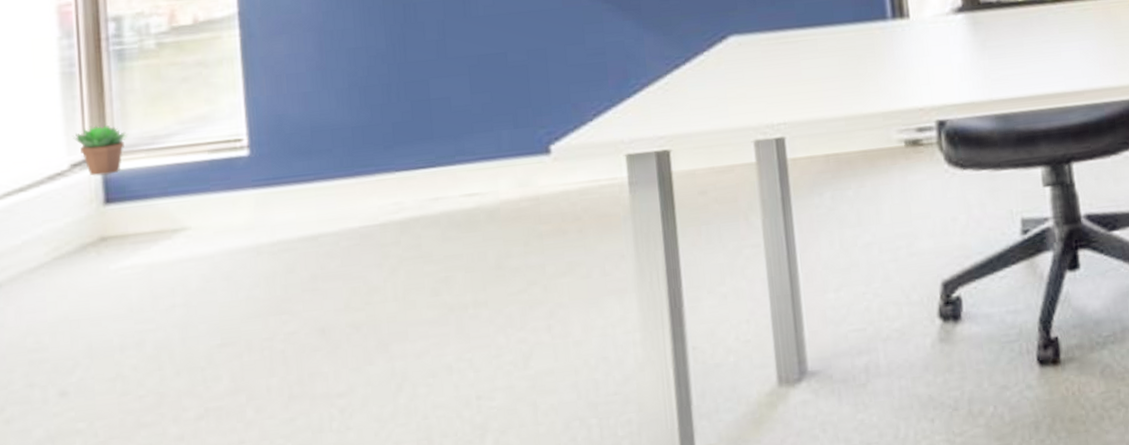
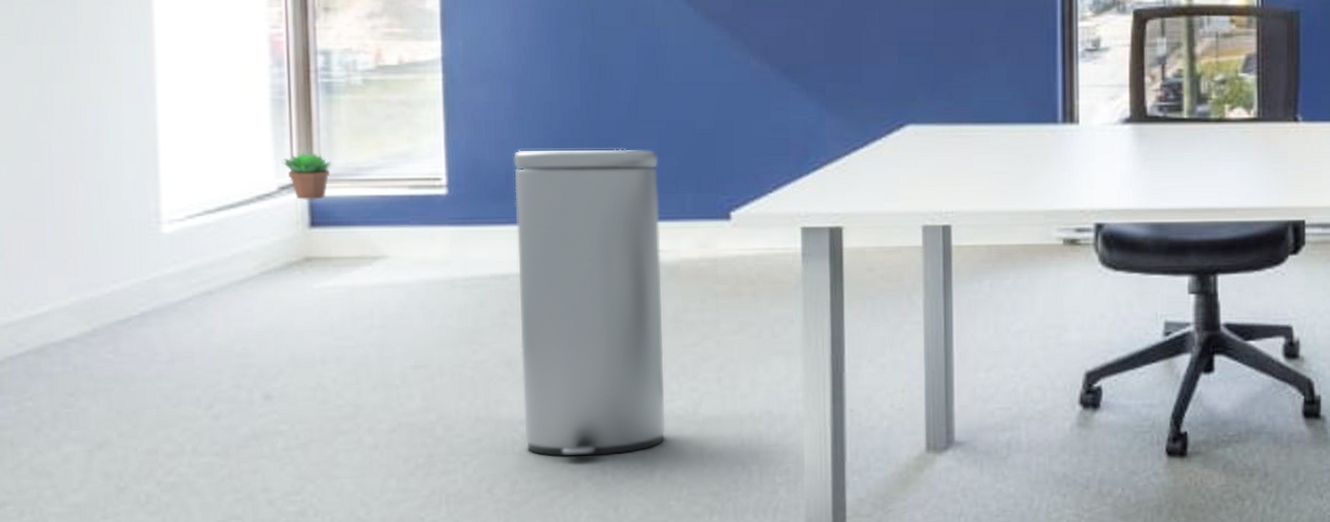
pedal bin: none [317,88,495,430] -> present [513,149,666,457]

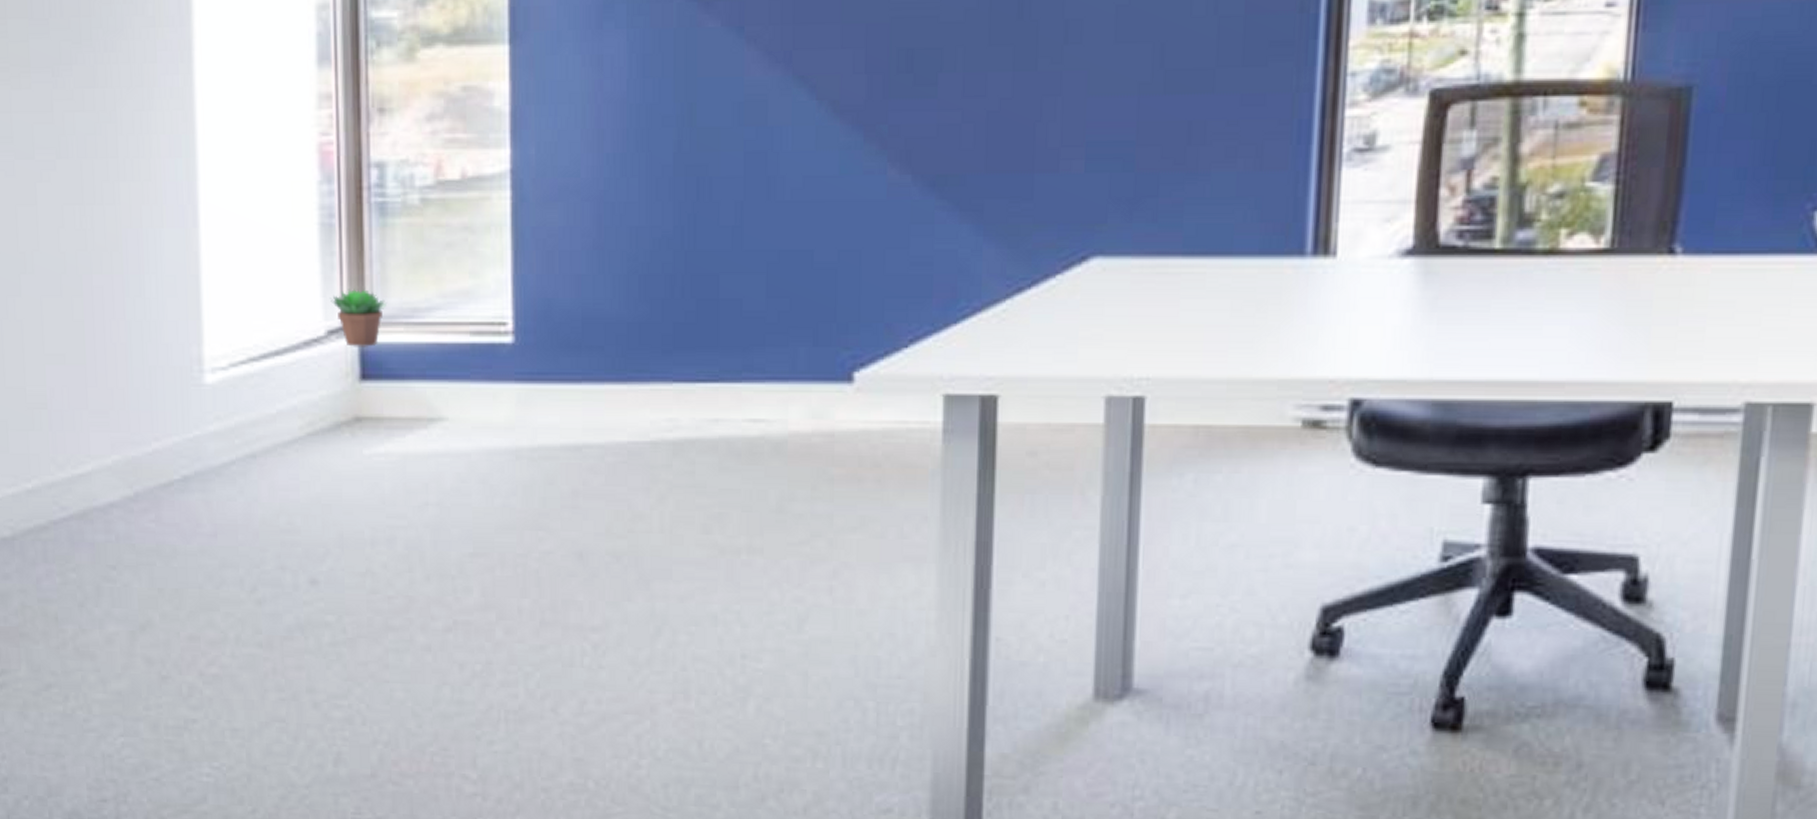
pedal bin: present [513,149,666,457] -> none [591,288,766,676]

